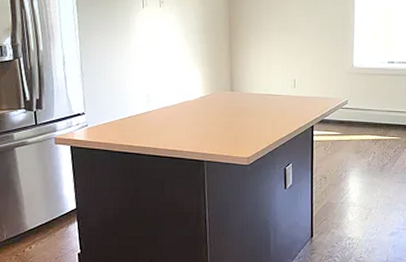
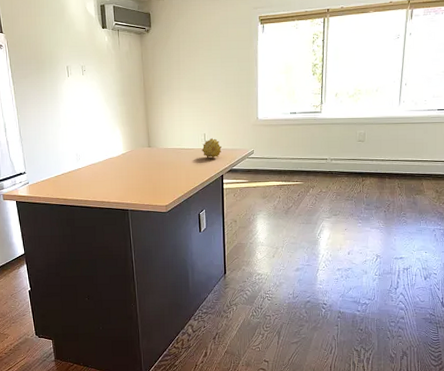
fruit: none [291,84,313,107] -> present [202,137,222,158]

